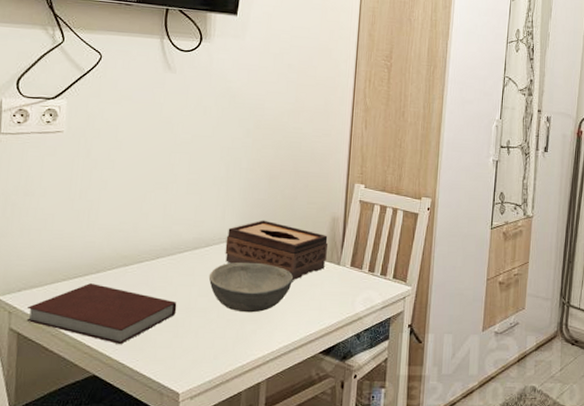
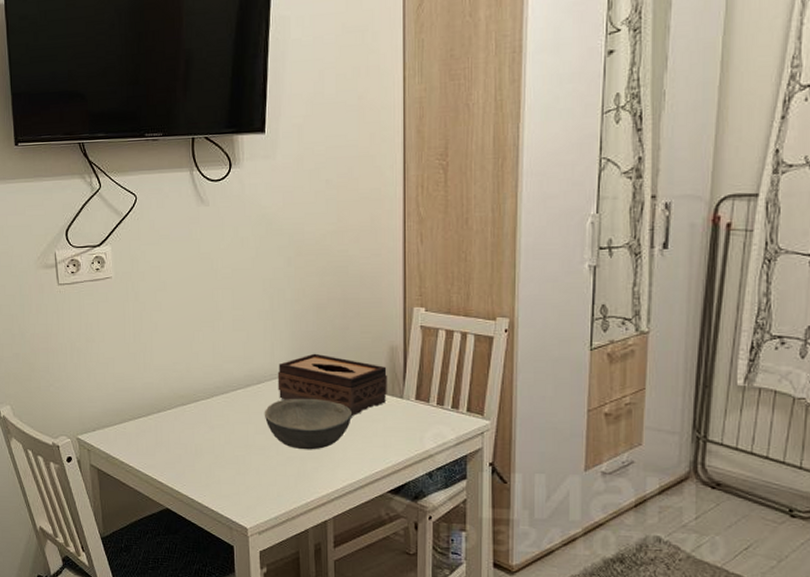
notebook: present [26,283,177,344] -> none [103,423,236,480]

